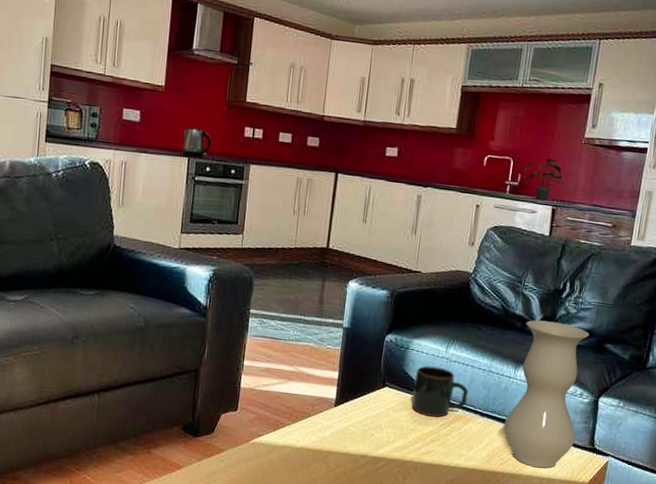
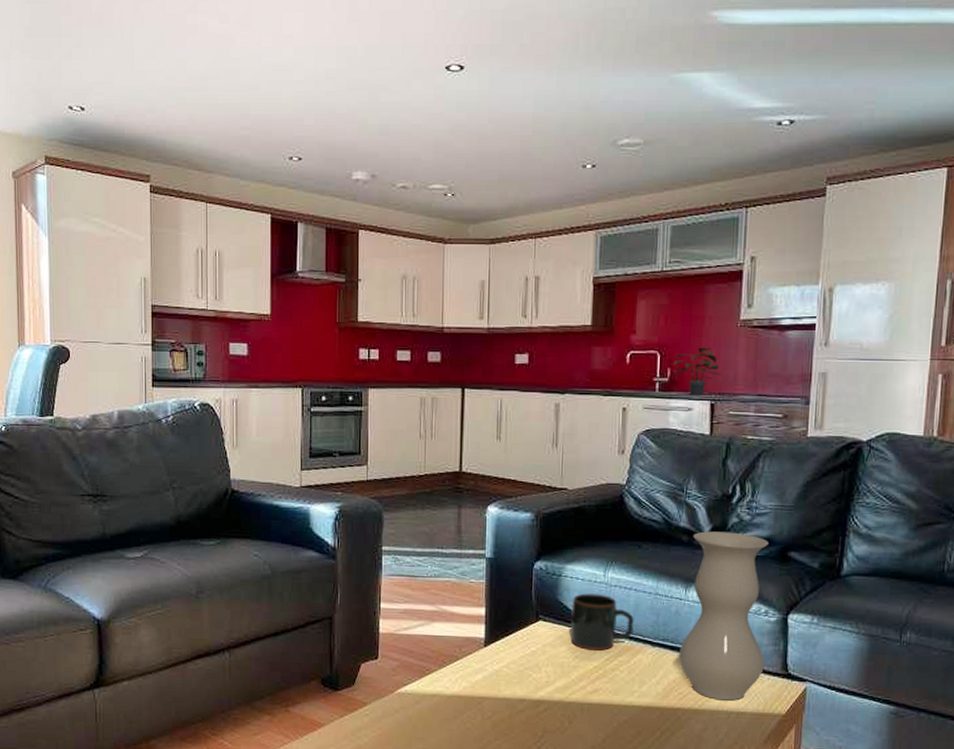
kettle: present [182,127,212,159] -> none [295,355,325,388]

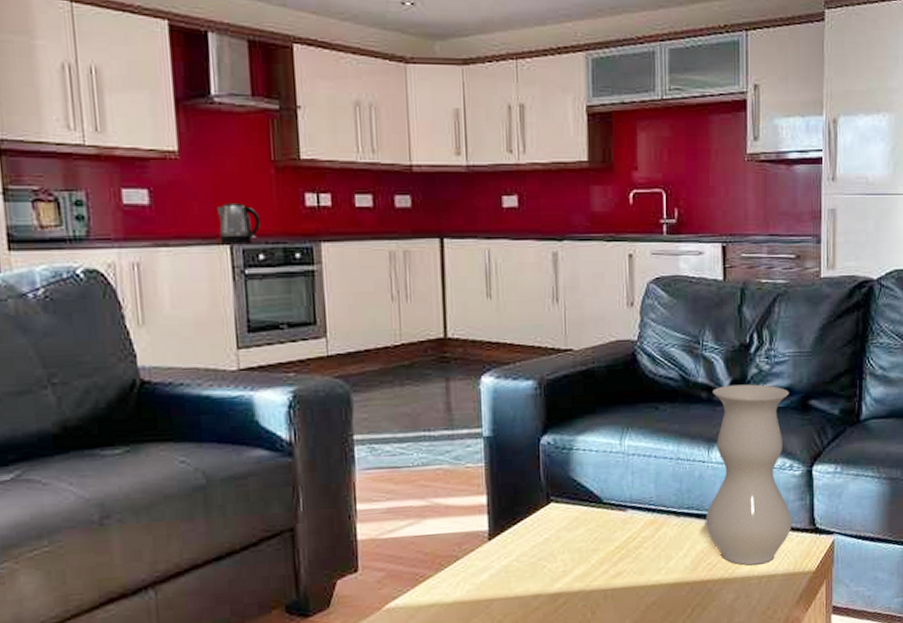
kettle: none [295,355,325,388] -> present [217,203,260,245]
mug: present [570,593,634,651] -> none [586,465,656,530]
potted plant: present [674,347,722,397] -> none [682,184,731,239]

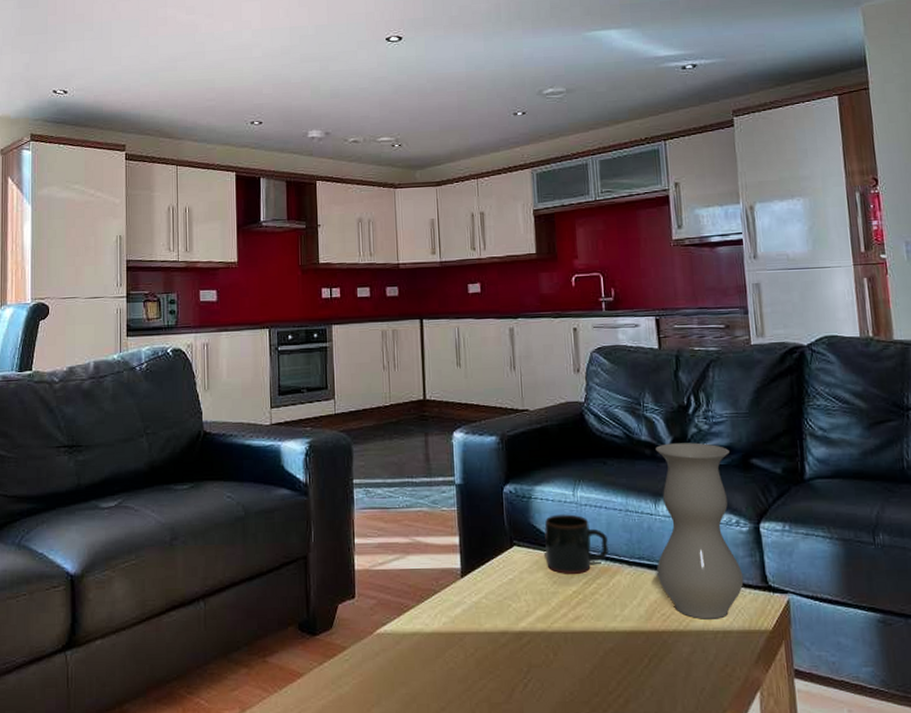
kettle: present [217,203,260,245] -> none [261,297,290,329]
mug: none [586,465,656,530] -> present [544,514,609,574]

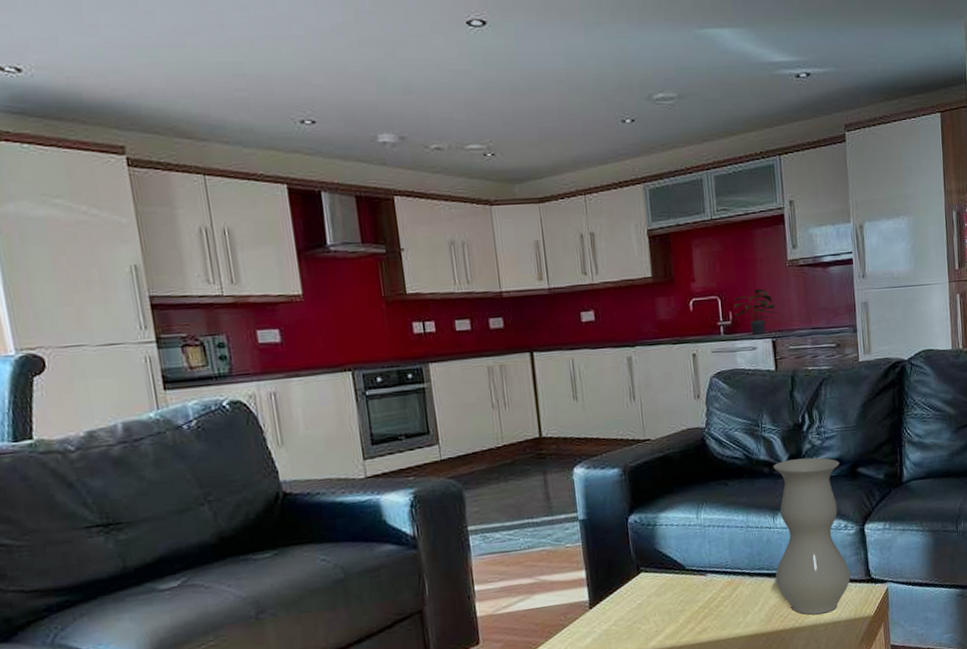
mug: present [544,514,609,574] -> none [670,536,732,593]
potted plant: none [617,266,662,313] -> present [734,288,778,336]

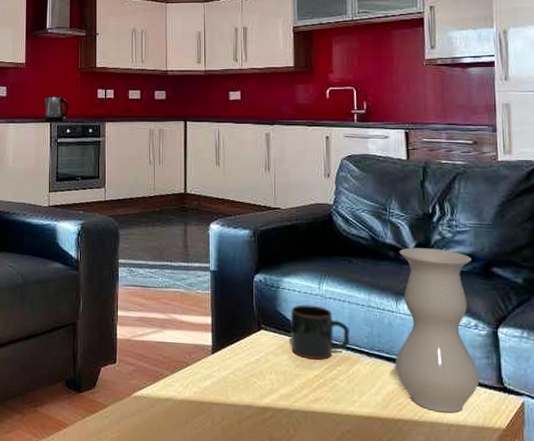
kettle: none [339,334,376,372] -> present [44,95,69,123]
mug: none [670,536,732,593] -> present [290,304,350,360]
potted plant: present [734,288,778,336] -> none [369,83,413,126]

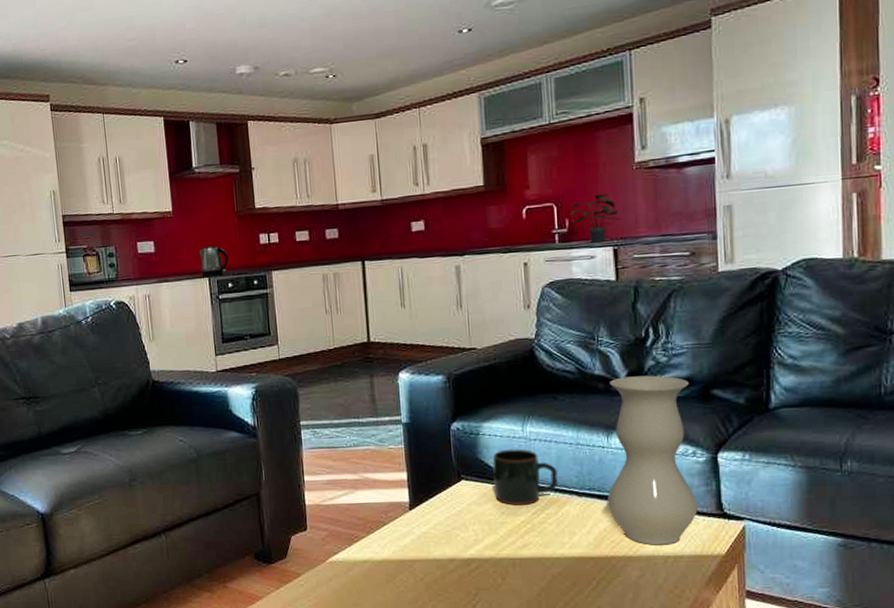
potted plant: none [369,83,413,126] -> present [572,193,622,244]

